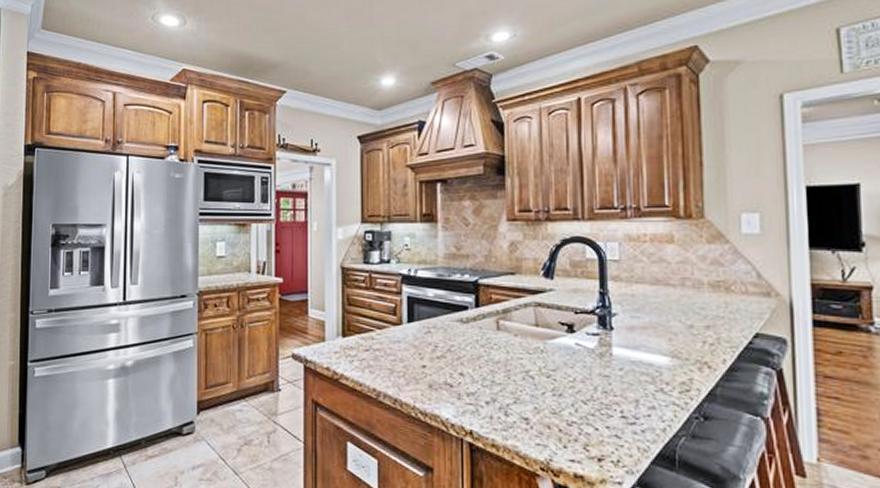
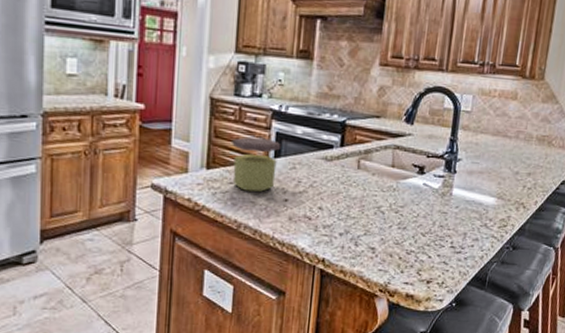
jar: none [365,303,414,358] -> present [232,137,281,192]

